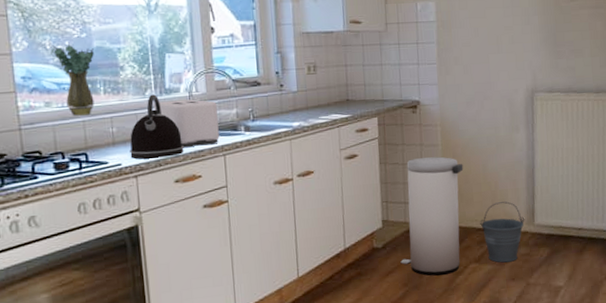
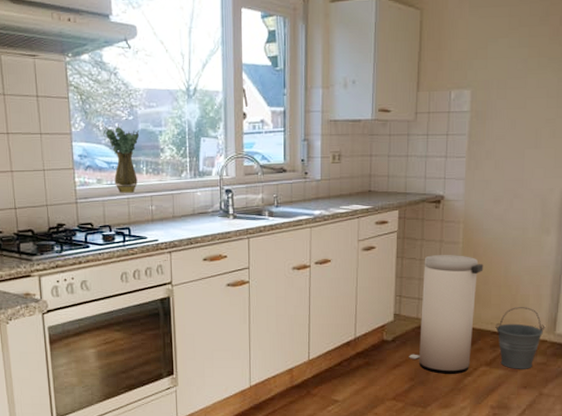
kettle: present [130,94,184,159] -> none [166,176,213,237]
toaster: present [154,99,219,147] -> none [188,183,245,228]

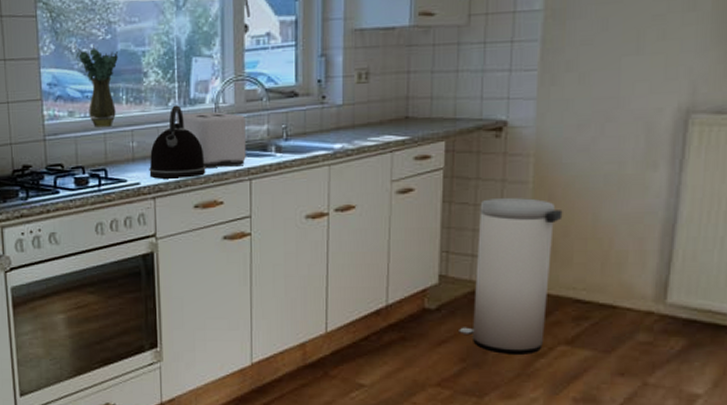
kettle: none [166,176,213,237] -> present [149,105,206,179]
toaster: none [188,183,245,228] -> present [177,112,246,168]
bucket: present [495,307,546,369] -> none [579,267,652,350]

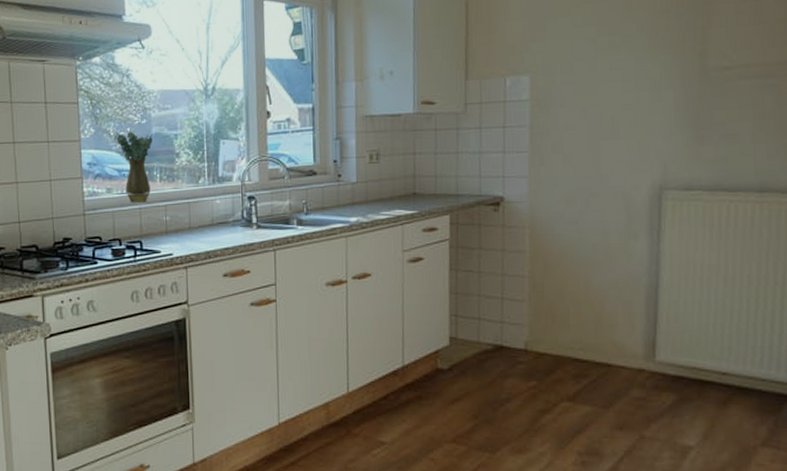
kettle: present [149,105,206,179] -> none [181,182,234,250]
toaster: present [177,112,246,168] -> none [206,189,270,239]
pedal bin: present [459,198,563,354] -> none [470,266,558,411]

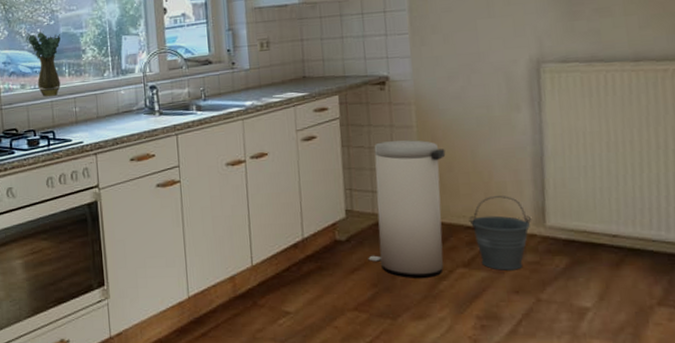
pedal bin: none [470,266,558,411] -> present [368,140,446,278]
bucket: none [577,328,642,406] -> present [469,196,532,270]

